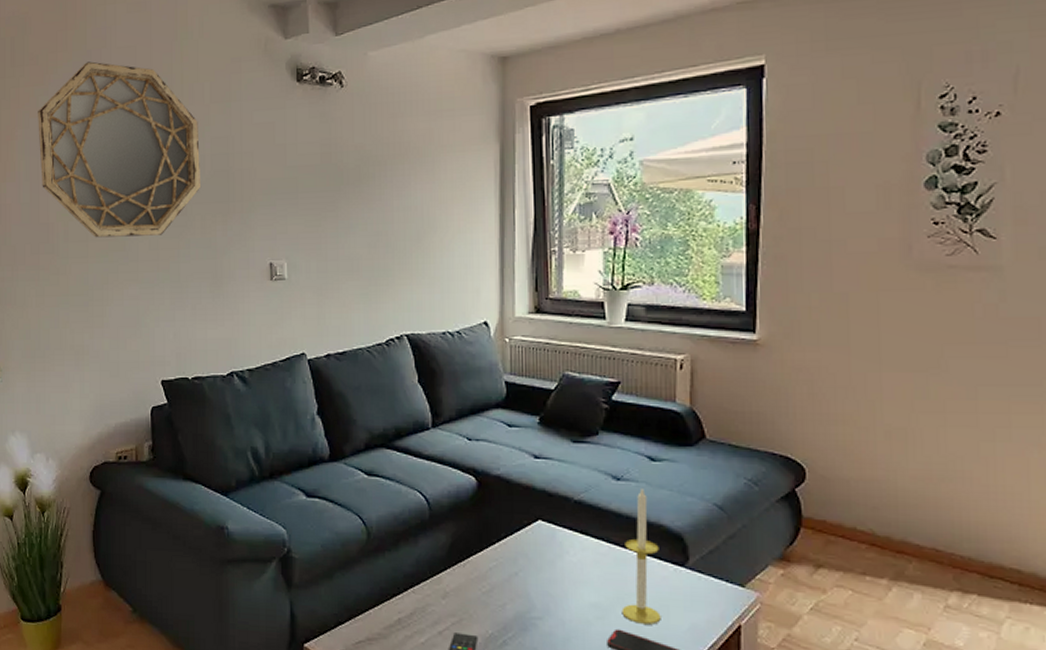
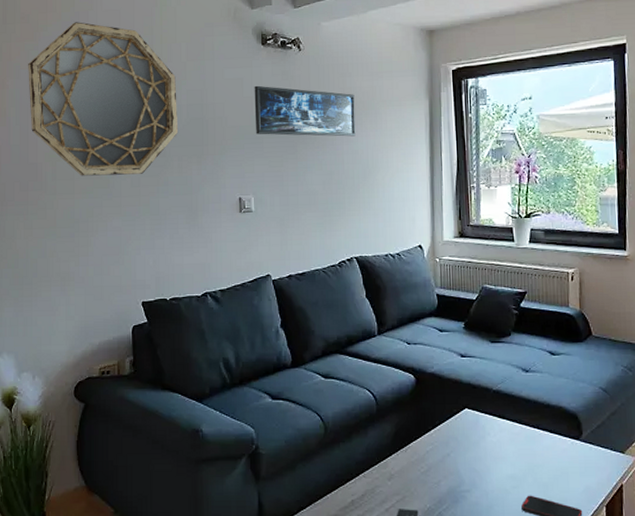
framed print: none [288,130,408,190] -> present [254,85,356,137]
candle: present [621,487,661,625] -> none [532,377,563,489]

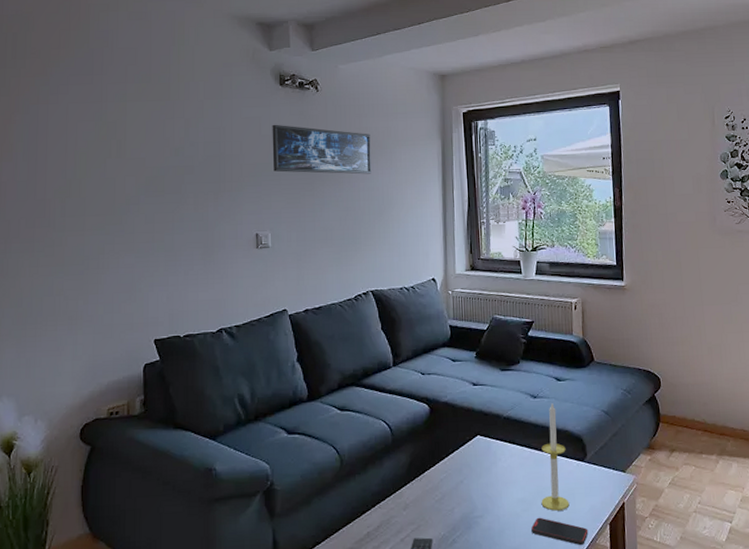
home mirror: present [28,22,179,176] -> none [37,58,195,213]
candle: none [532,377,563,489] -> present [541,402,570,511]

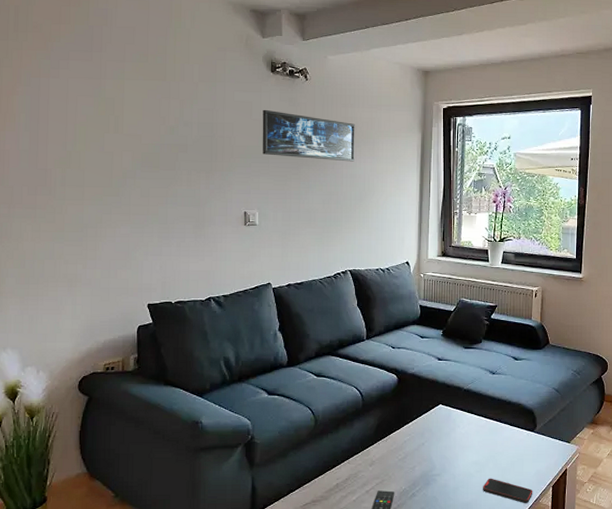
candle: present [541,402,570,511] -> none [493,378,518,473]

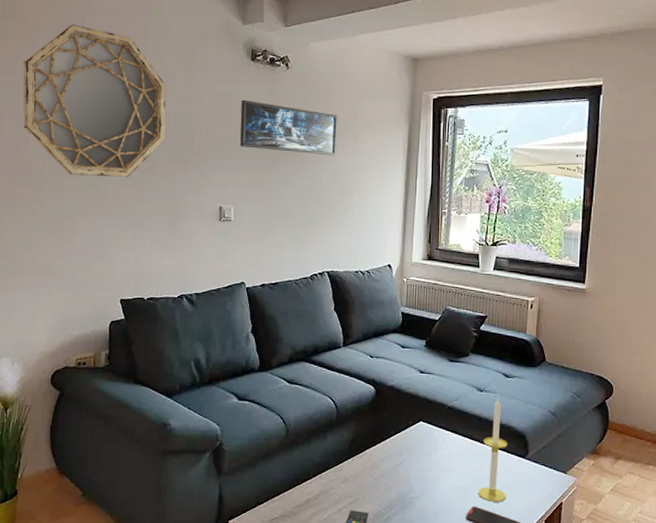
home mirror: none [39,35,189,185] -> present [23,24,166,177]
candle: none [493,378,518,473] -> present [478,397,508,502]

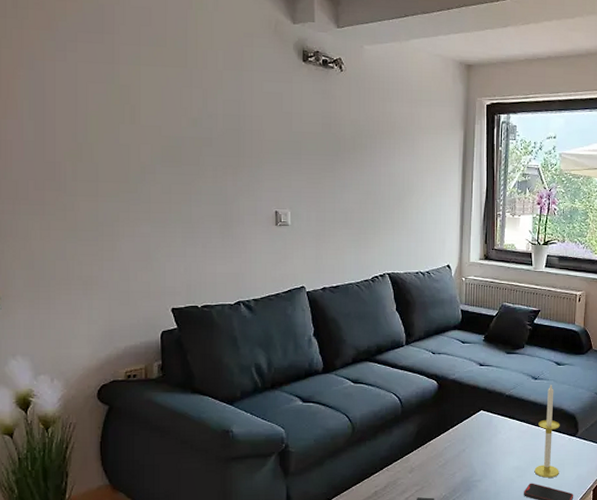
home mirror: present [23,24,166,177] -> none [44,15,214,181]
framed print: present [240,99,337,156] -> none [293,101,394,160]

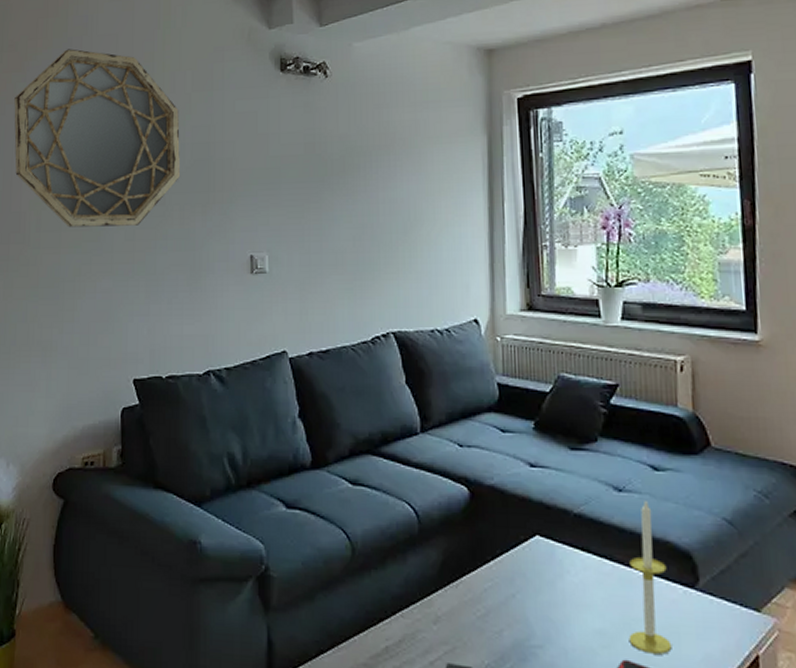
home mirror: none [44,15,214,181] -> present [14,48,181,228]

